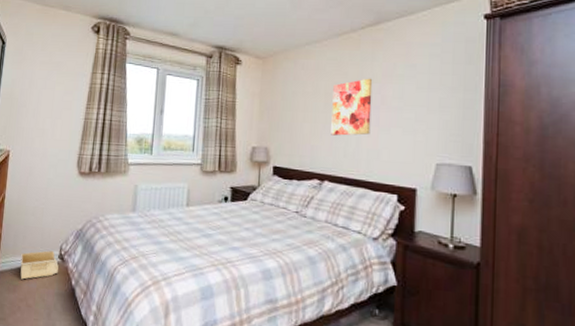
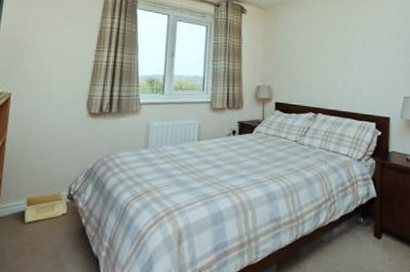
wall art: present [331,78,373,136] -> none [323,27,355,75]

